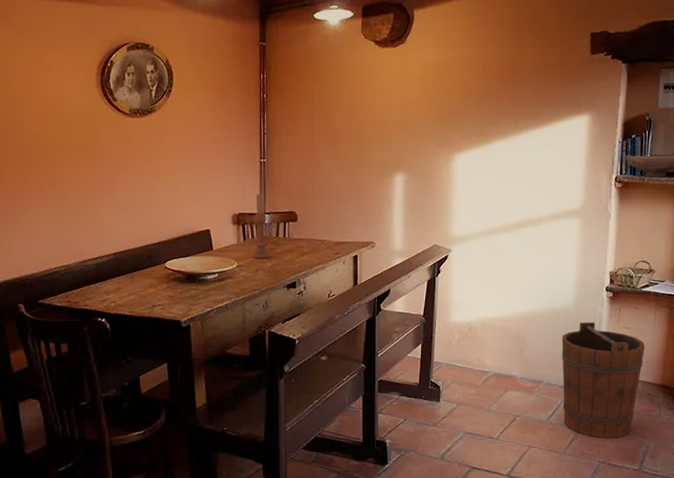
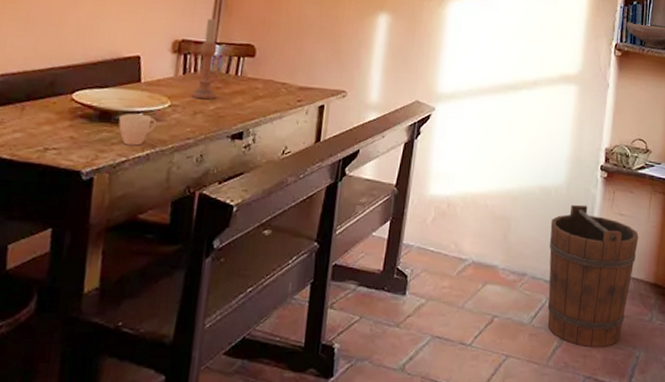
cup: none [202,274,230,299] -> present [118,113,158,146]

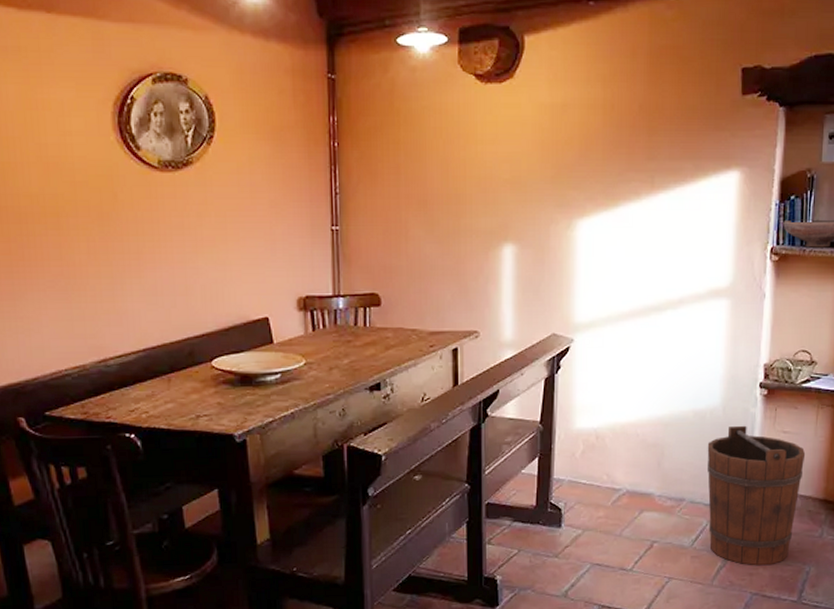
cup: present [118,113,158,146] -> none [260,374,296,406]
candlestick: present [191,19,218,100] -> none [324,271,348,355]

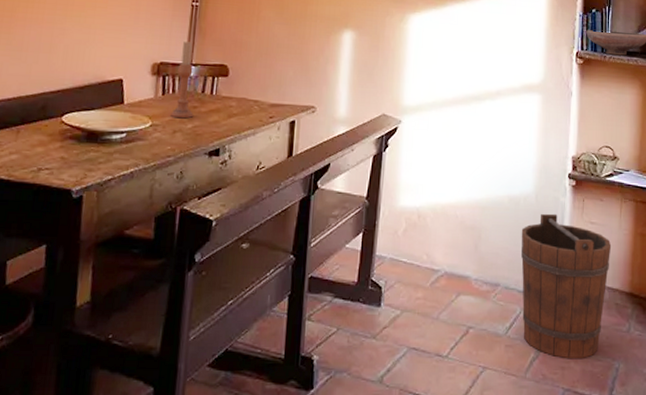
candlestick: none [324,271,348,355] -> present [171,41,193,119]

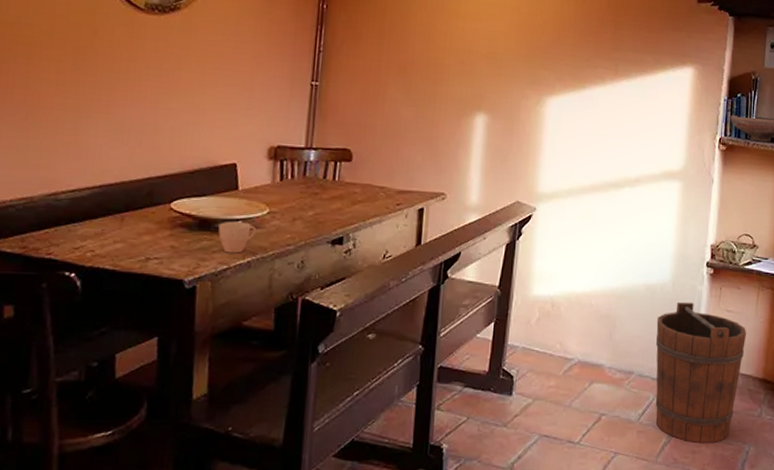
cup: none [104,133,140,164] -> present [218,221,257,254]
candlestick: present [171,41,193,119] -> none [290,124,314,206]

